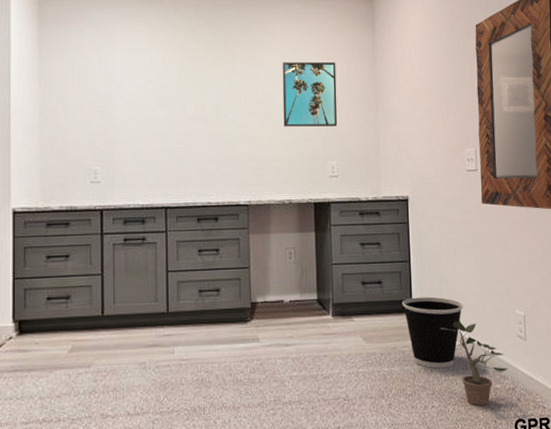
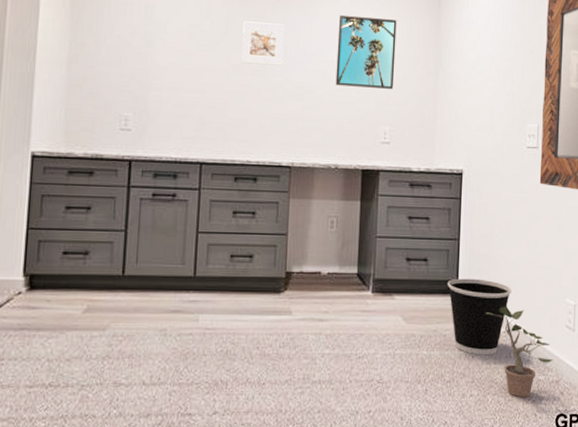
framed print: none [195,75,234,113] -> present [241,21,285,66]

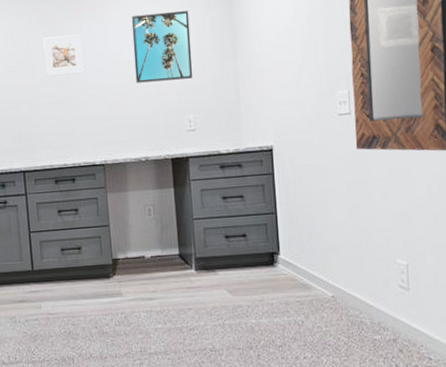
wastebasket: present [447,278,512,355] -> none [268,248,337,320]
potted plant: present [485,306,554,398] -> none [311,272,389,358]

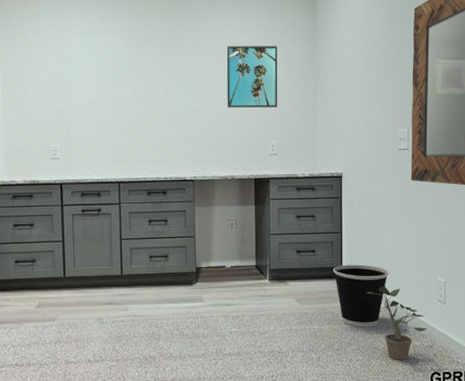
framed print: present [43,34,84,77] -> none [145,58,181,95]
wastebasket: none [268,248,337,320] -> present [333,264,389,327]
potted plant: none [311,272,389,358] -> present [367,286,428,361]

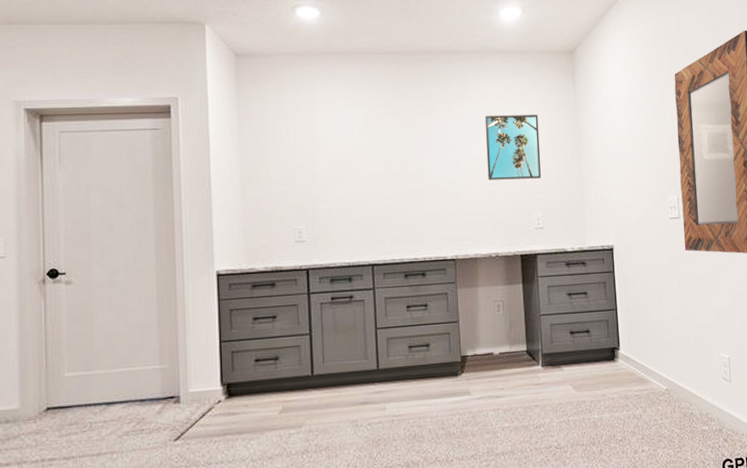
wastebasket: present [333,264,389,327] -> none [610,343,670,414]
potted plant: present [367,286,428,361] -> none [648,366,715,449]

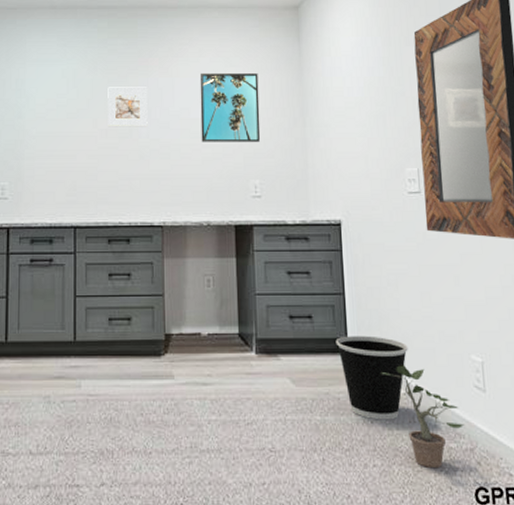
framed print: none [398,129,438,169] -> present [108,87,148,127]
wastebasket: none [610,343,670,414] -> present [335,335,408,420]
potted plant: none [648,366,715,449] -> present [381,365,465,469]

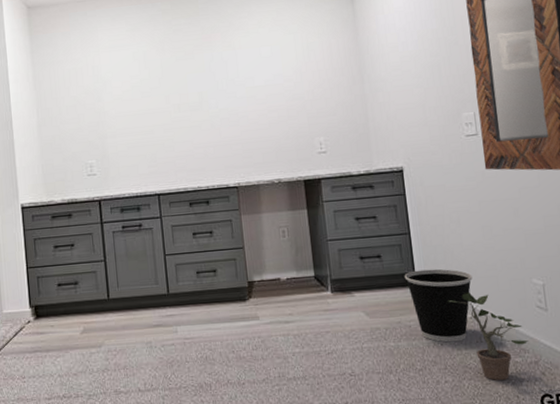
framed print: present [108,87,148,127] -> none [176,61,216,102]
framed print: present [200,72,261,142] -> none [260,38,322,107]

